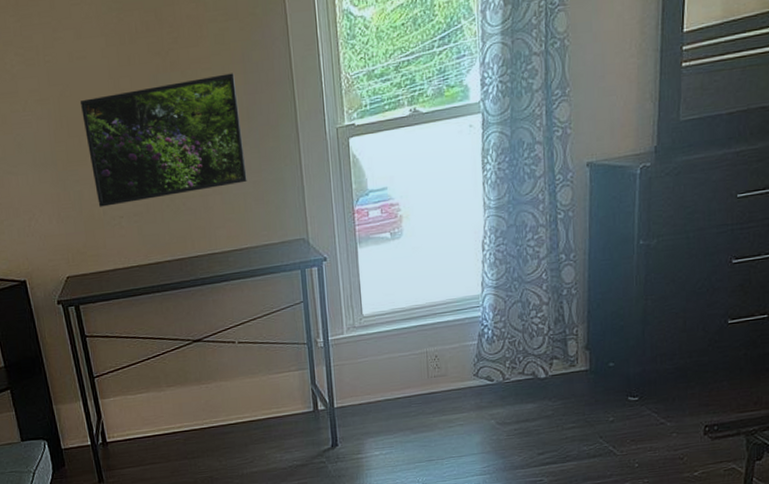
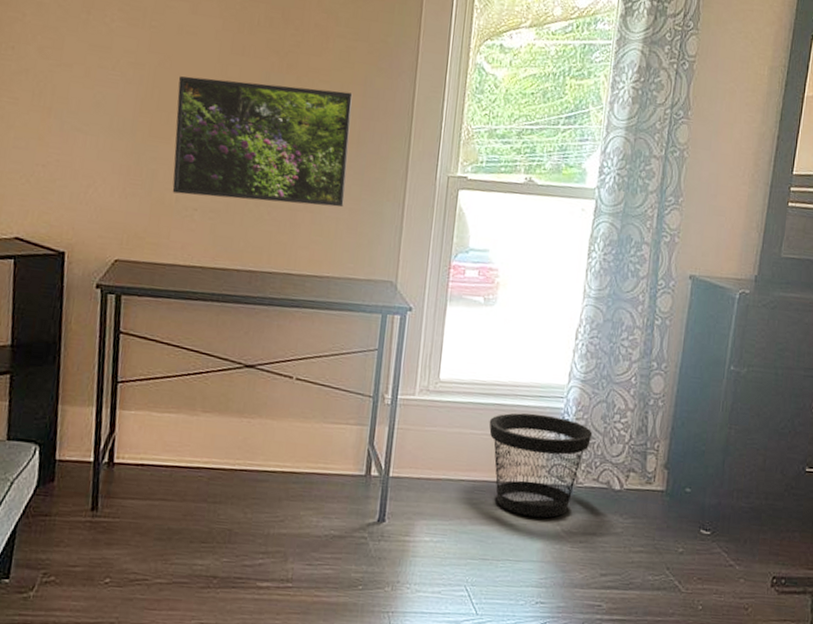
wastebasket: none [414,325,512,418] -> present [489,413,593,518]

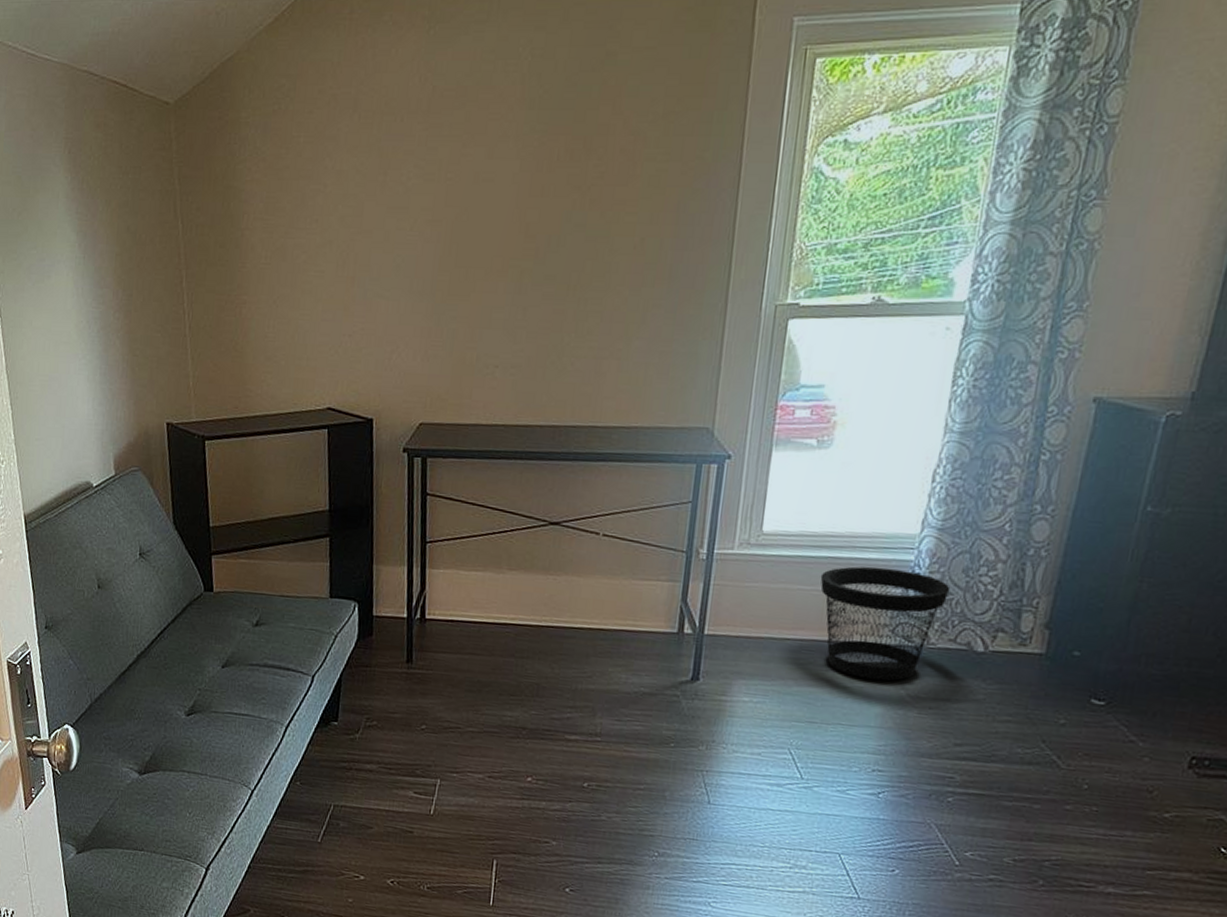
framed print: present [172,76,353,207] -> none [472,222,664,352]

